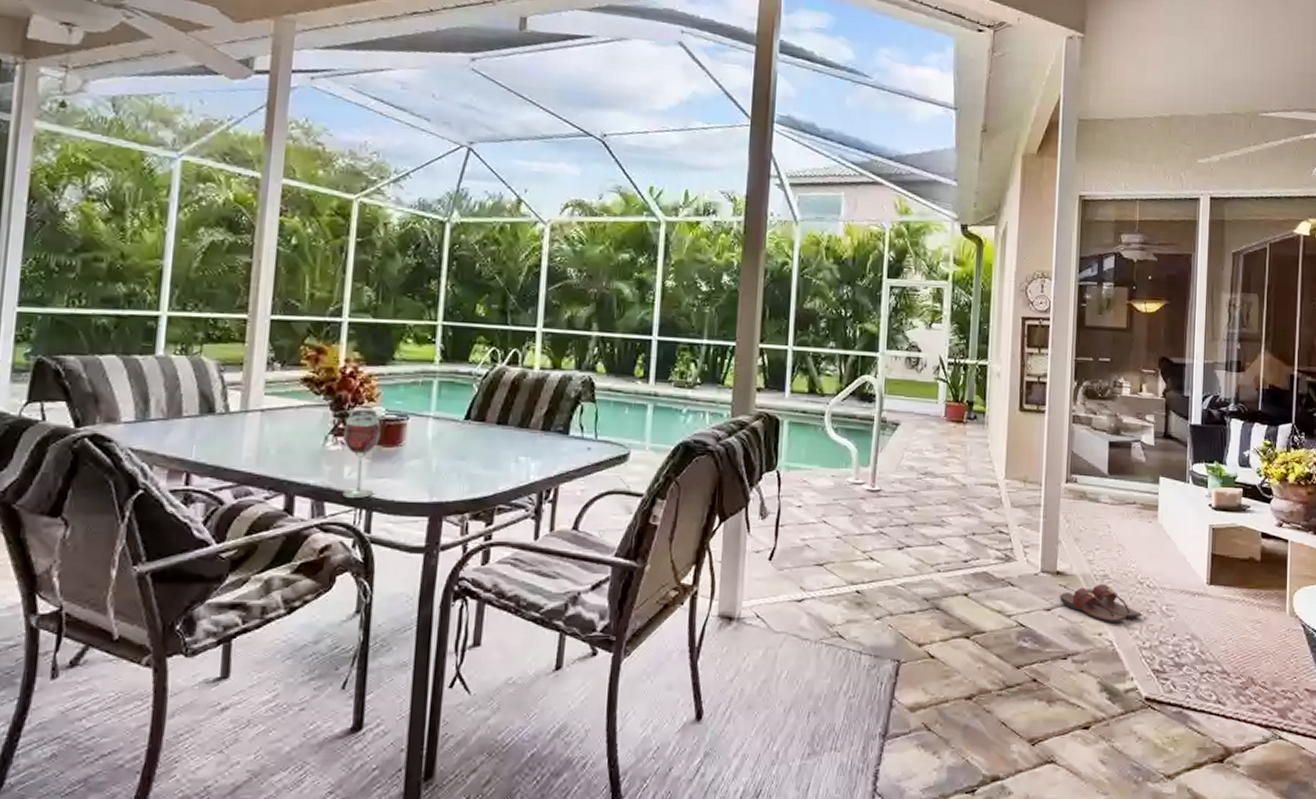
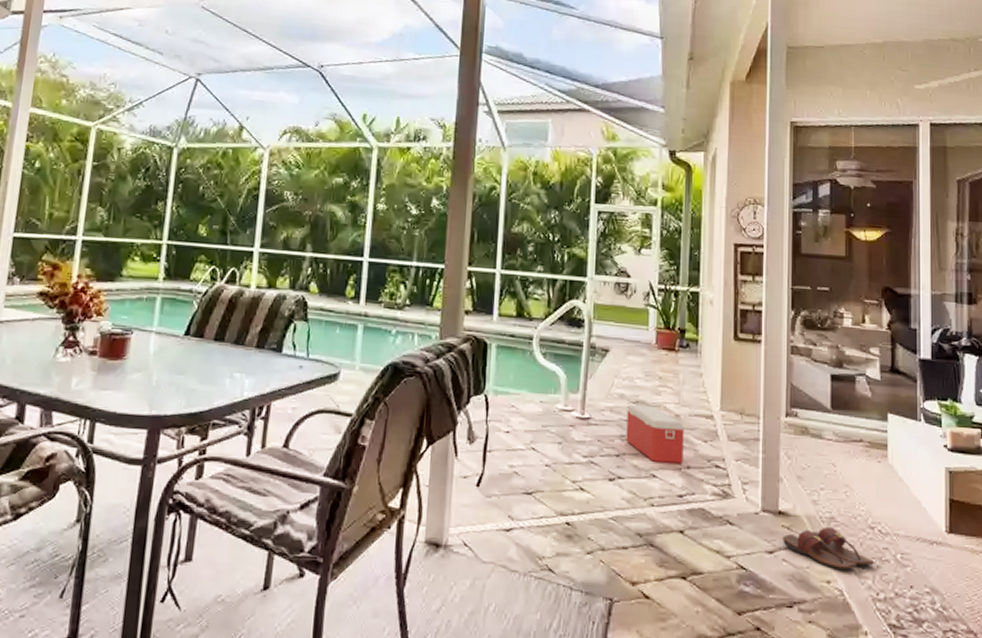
wineglass: present [342,409,381,499] -> none [69,323,107,410]
cooler: none [915,475,970,530] -> present [626,404,684,463]

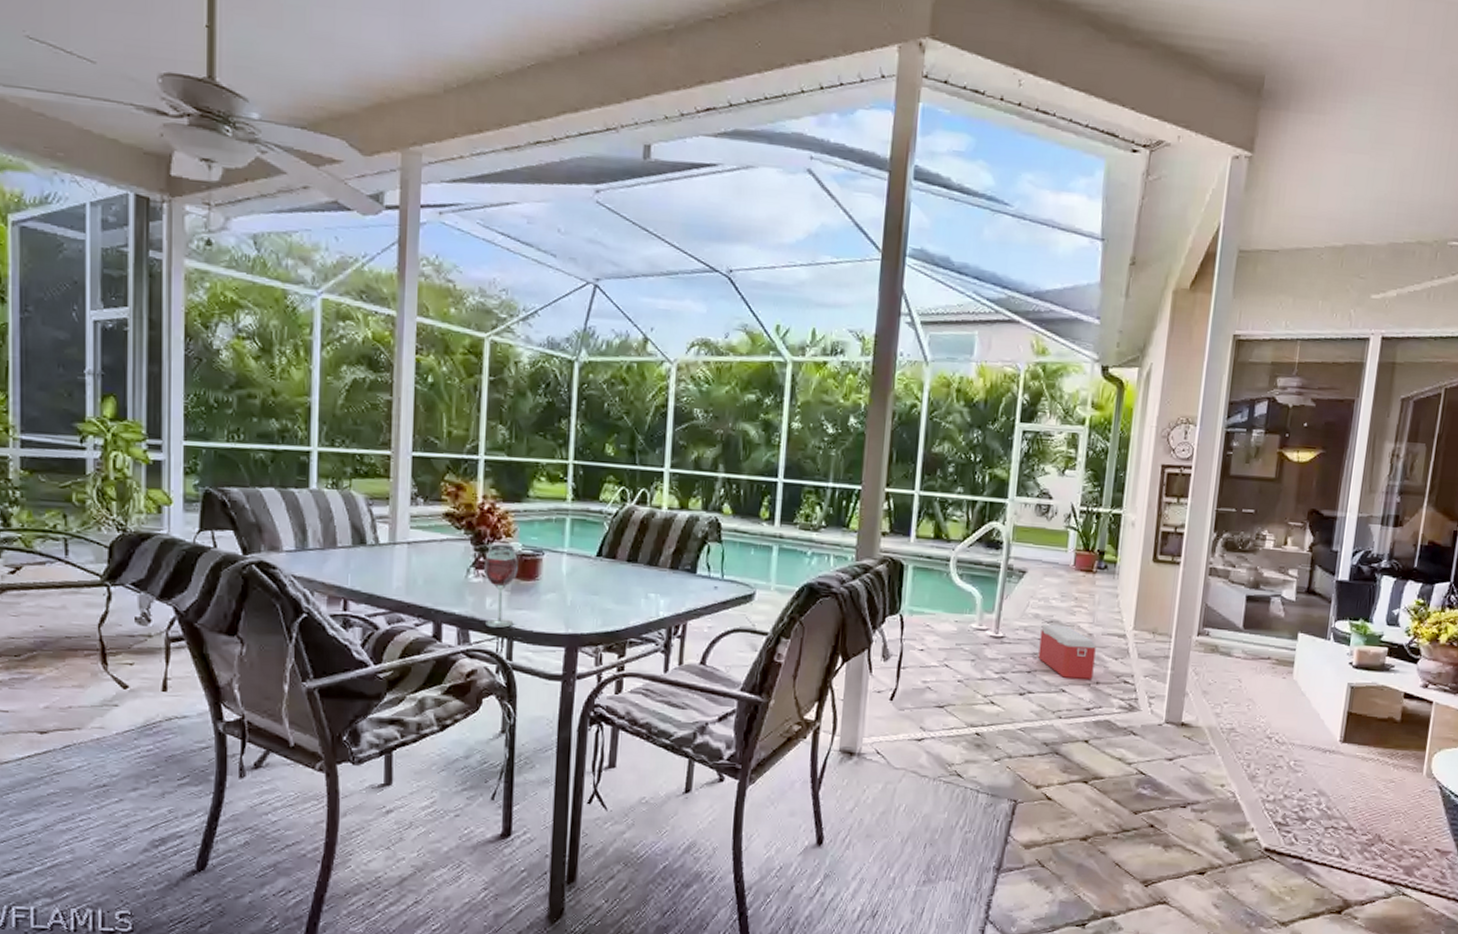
wineglass: none [69,323,107,410] -> present [484,544,518,629]
sandal: present [783,526,874,570] -> none [1183,736,1268,775]

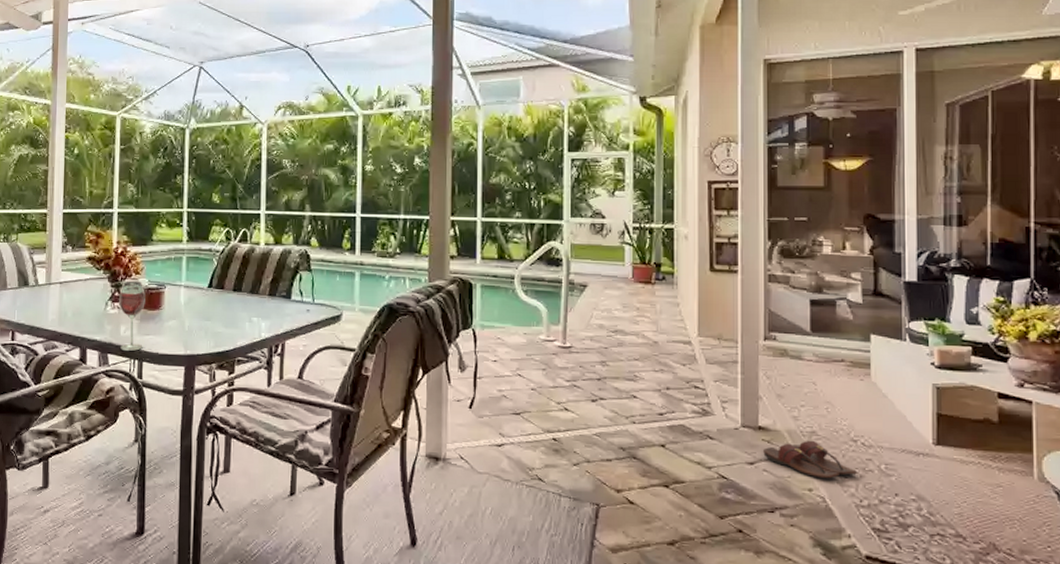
cooler: present [1038,624,1096,679] -> none [606,333,662,385]
sandal: none [1183,736,1268,775] -> present [763,440,857,479]

